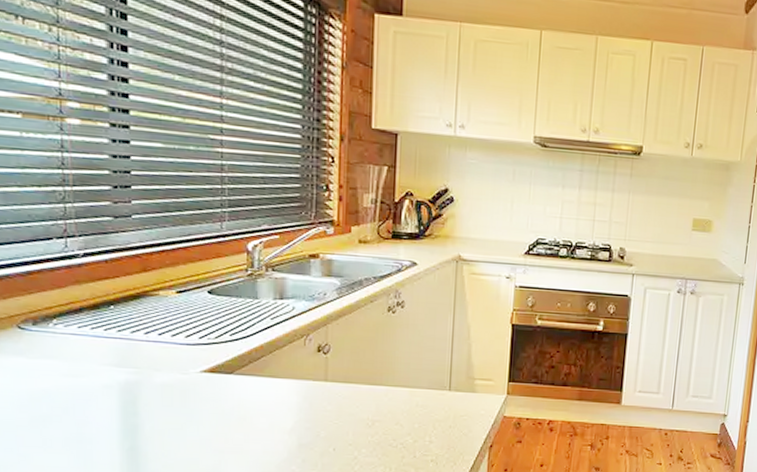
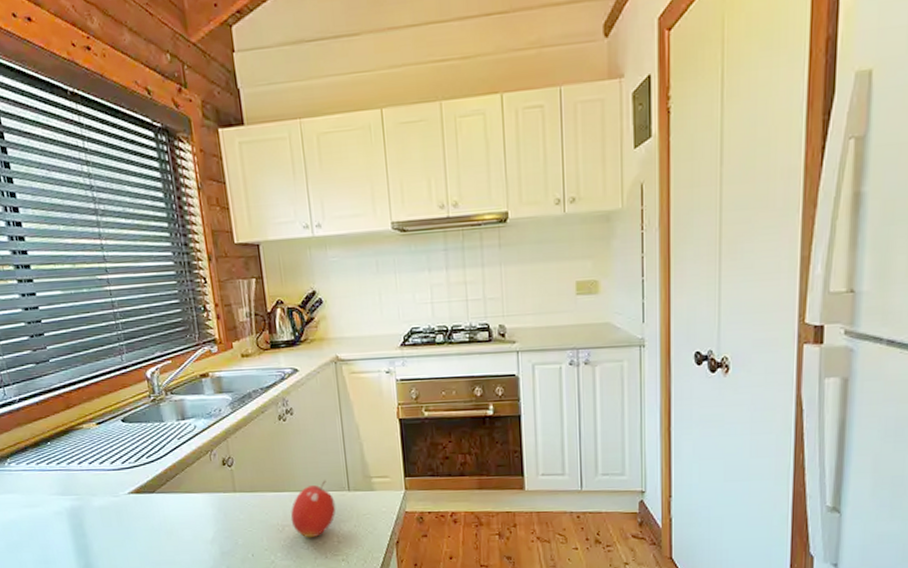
fruit: none [383,377,434,436] -> present [290,480,336,538]

